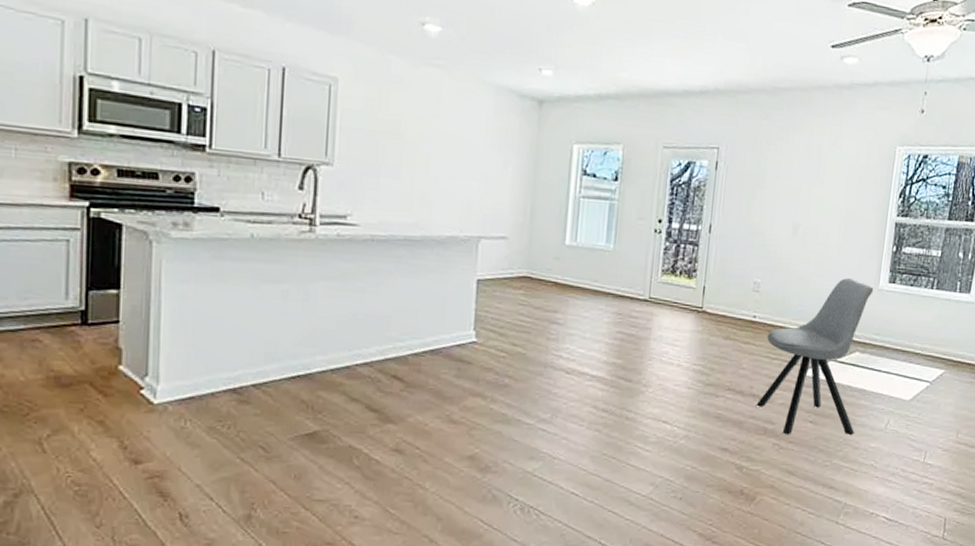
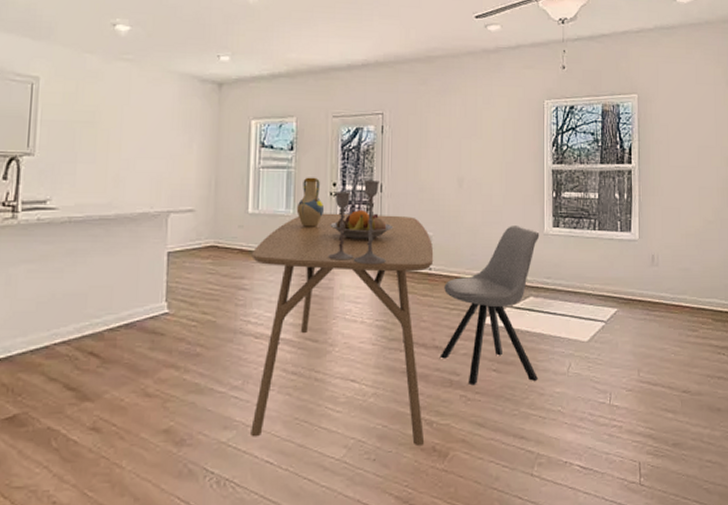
dining table: none [557,250,760,489] -> present [251,213,434,447]
vase: none [617,211,648,265] -> present [296,177,325,227]
candlestick: none [647,218,709,309] -> present [328,179,386,265]
fruit bowl: none [652,250,720,283] -> present [330,210,394,240]

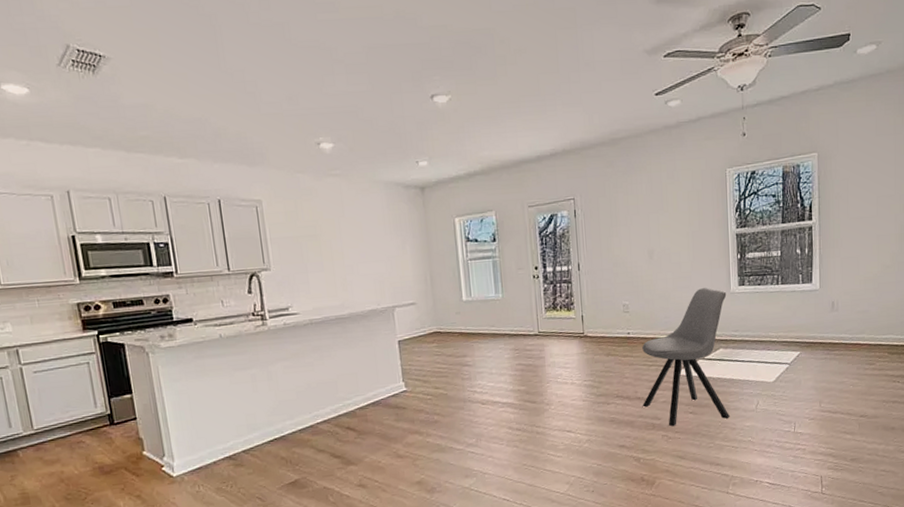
dining table: present [251,213,434,447] -> none [470,289,634,482]
vase: present [296,177,325,227] -> none [504,263,530,308]
candlestick: present [328,179,386,265] -> none [537,260,589,335]
fruit bowl: present [330,210,394,240] -> none [536,288,593,315]

